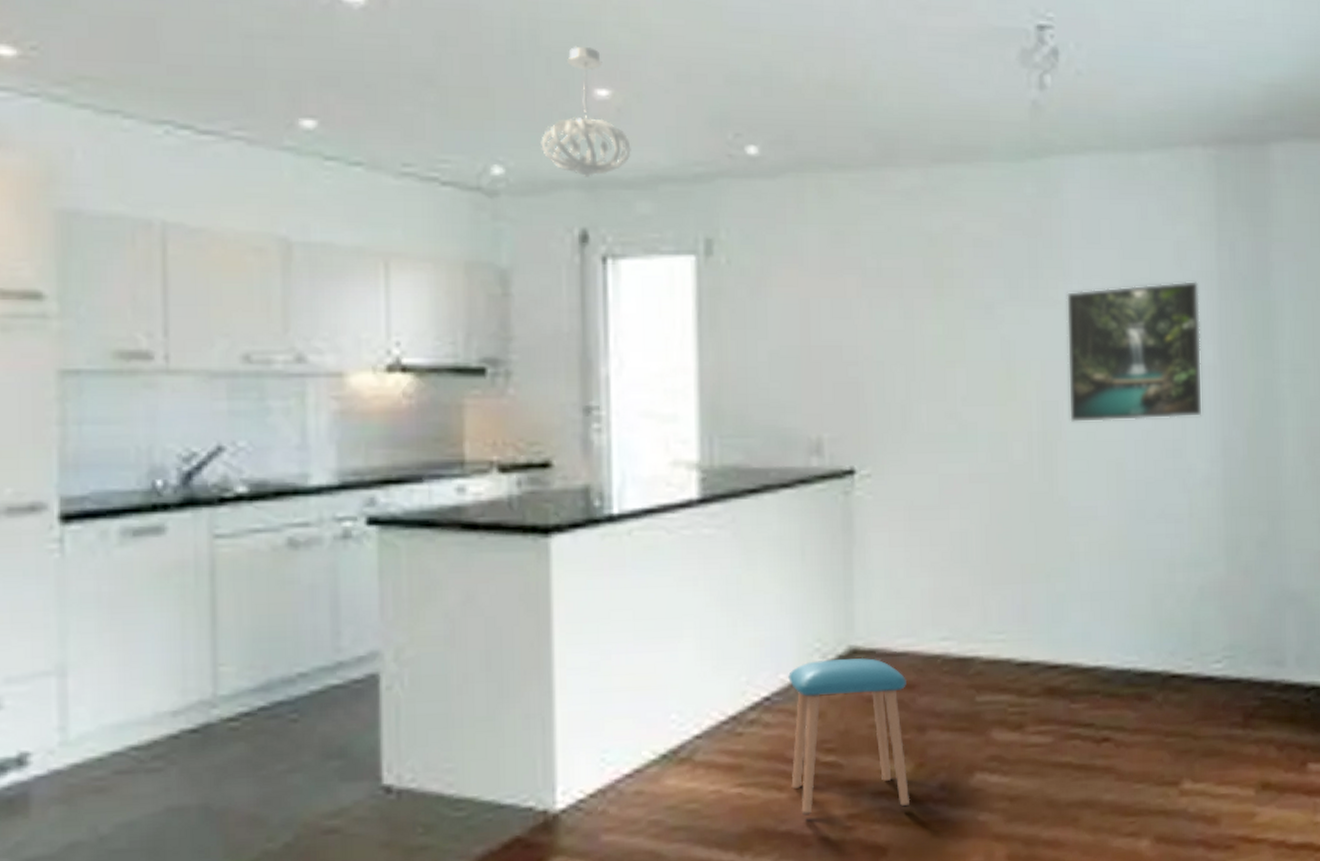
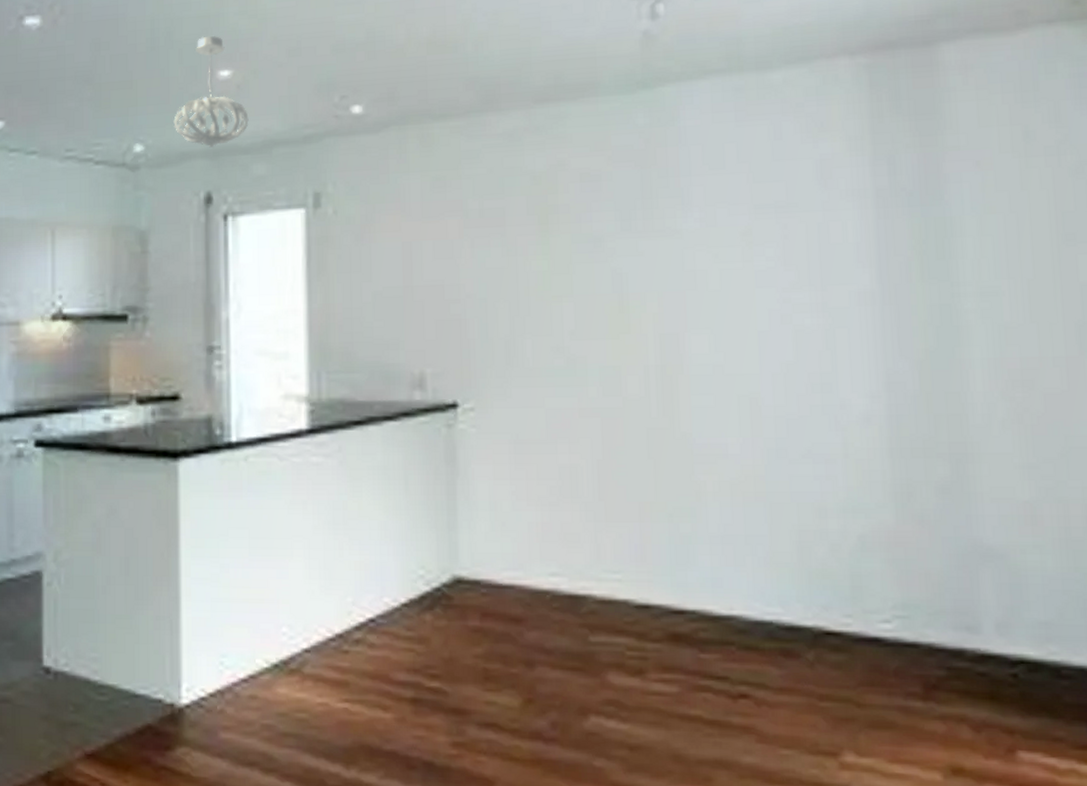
stool: present [788,657,911,816] -> none [393,587,519,742]
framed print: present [1066,280,1203,423] -> none [685,200,859,356]

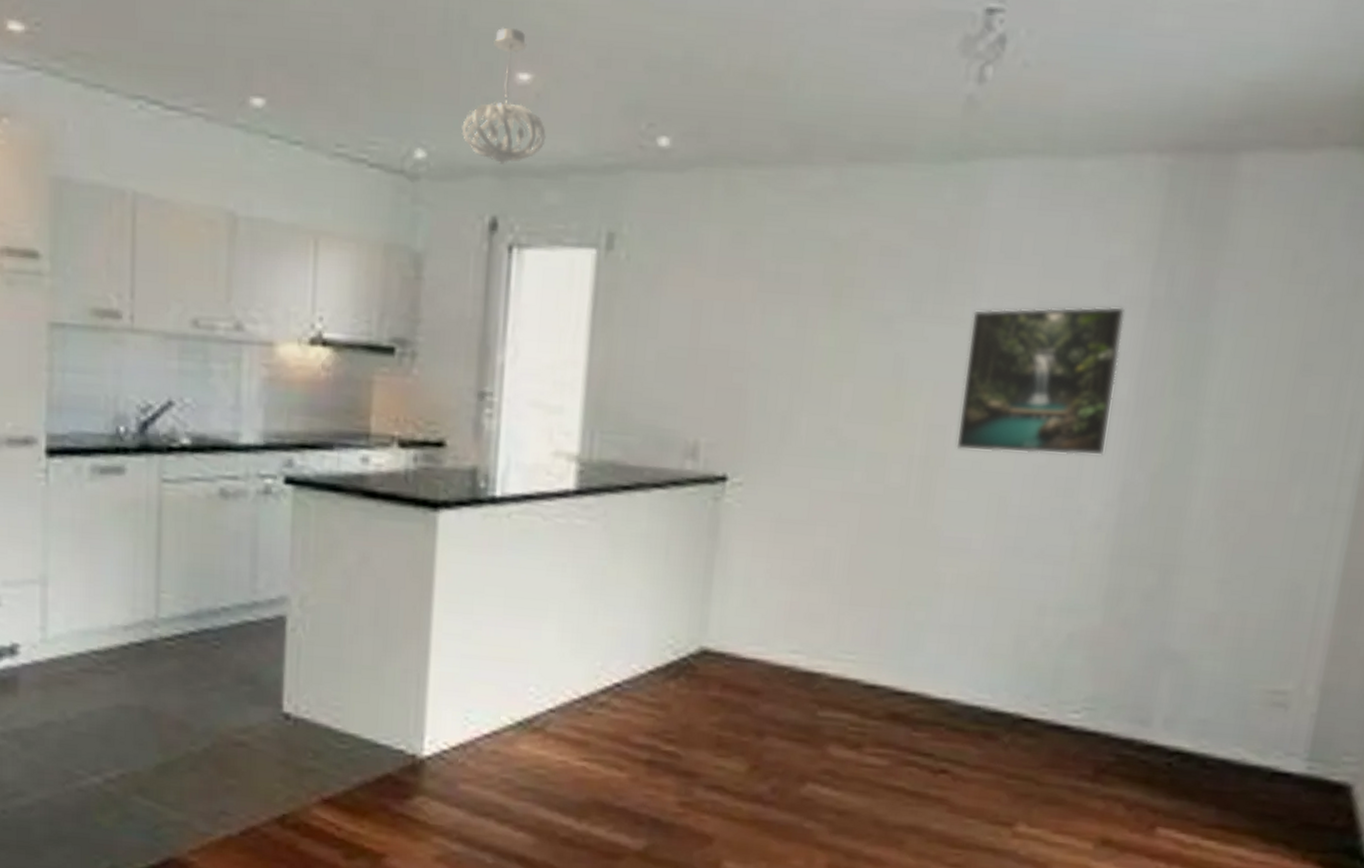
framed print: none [685,200,859,356] -> present [955,306,1126,456]

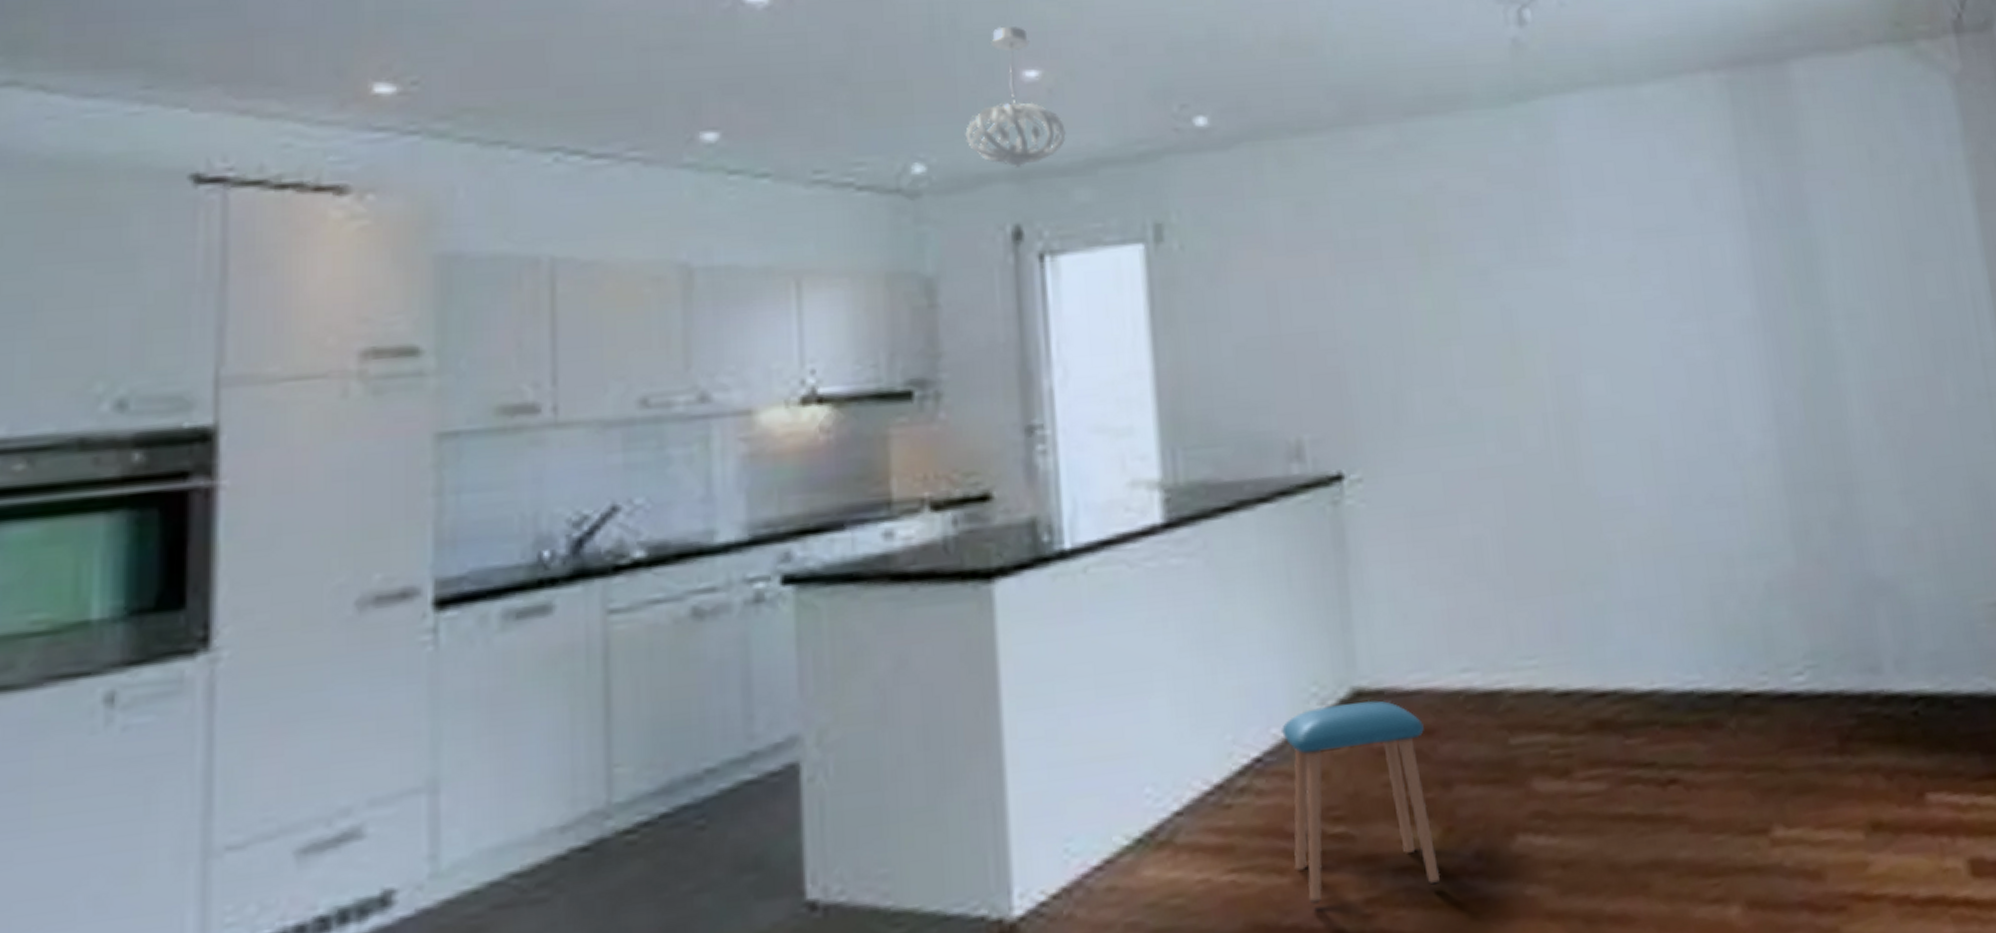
stool: none [631,656,752,804] -> present [1282,700,1441,904]
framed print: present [955,306,1126,456] -> none [1571,222,1747,399]

